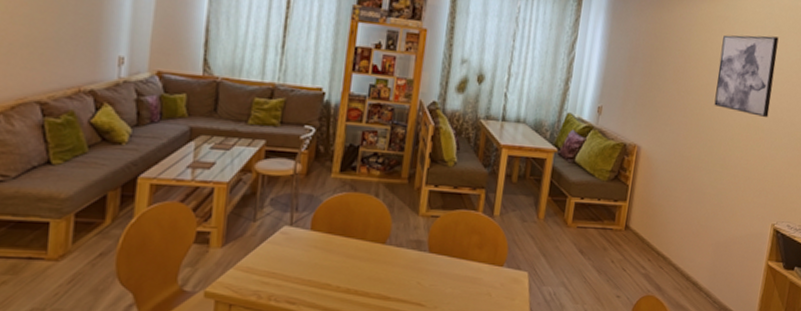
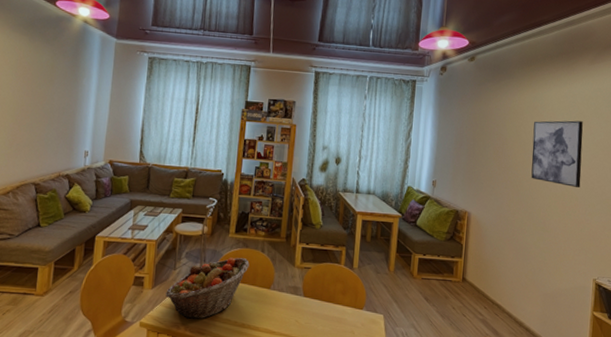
fruit basket: none [241,204,359,286] -> present [165,257,250,320]

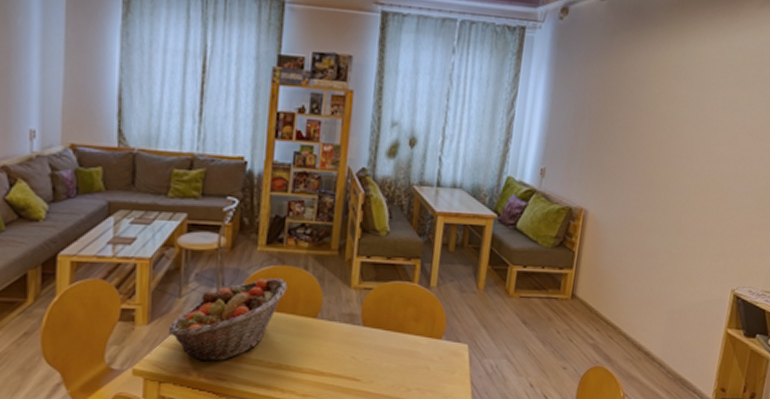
wall art: present [531,120,583,187] -> none [668,85,742,175]

